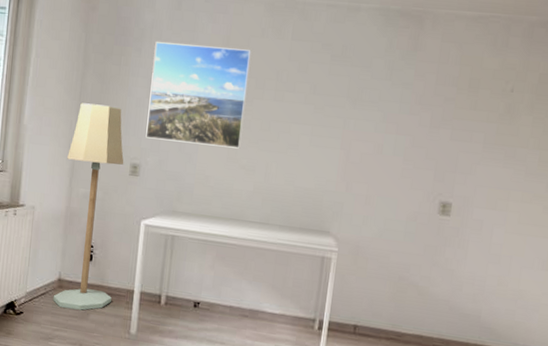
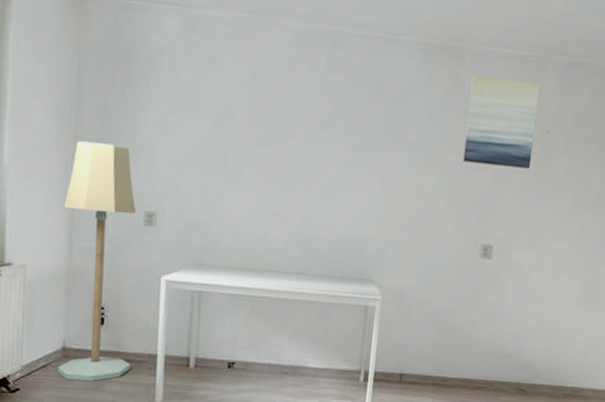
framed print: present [145,42,252,149] -> none [161,70,281,193]
wall art: none [422,36,504,127] -> present [463,74,541,169]

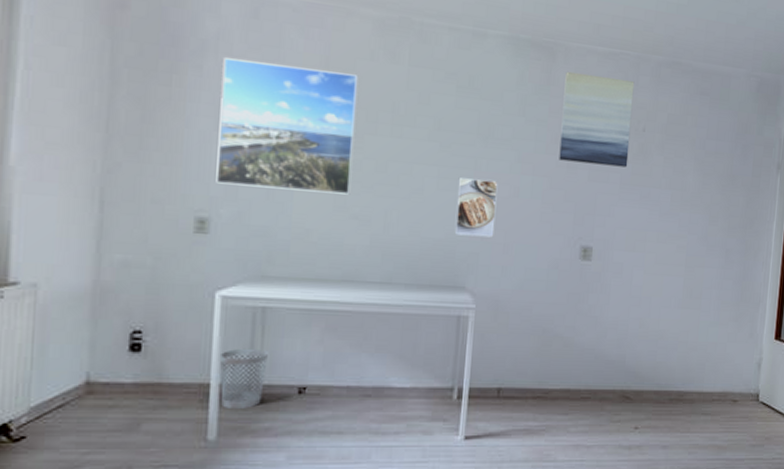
floor lamp: present [57,141,137,381] -> none [77,136,185,420]
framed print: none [161,70,281,193] -> present [216,58,359,195]
wastebasket: none [164,326,203,378] -> present [219,348,268,408]
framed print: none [364,178,405,235] -> present [454,178,498,238]

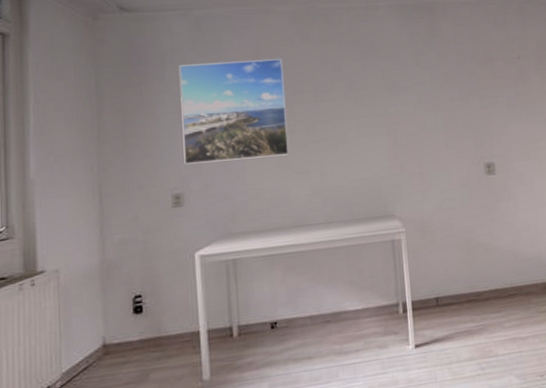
wastebasket: present [219,348,268,408] -> none [204,295,243,351]
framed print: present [454,178,498,238] -> none [374,122,411,172]
wall art: present [559,71,635,168] -> none [446,20,511,96]

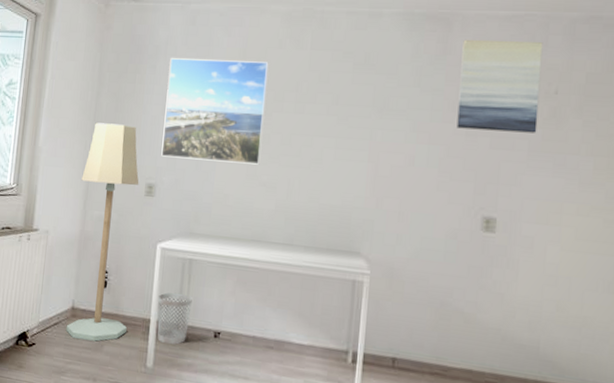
floor lamp: none [93,139,174,377] -> present [66,122,139,342]
wastebasket: none [204,295,243,351] -> present [157,292,192,345]
wall art: none [446,20,511,96] -> present [456,39,543,133]

